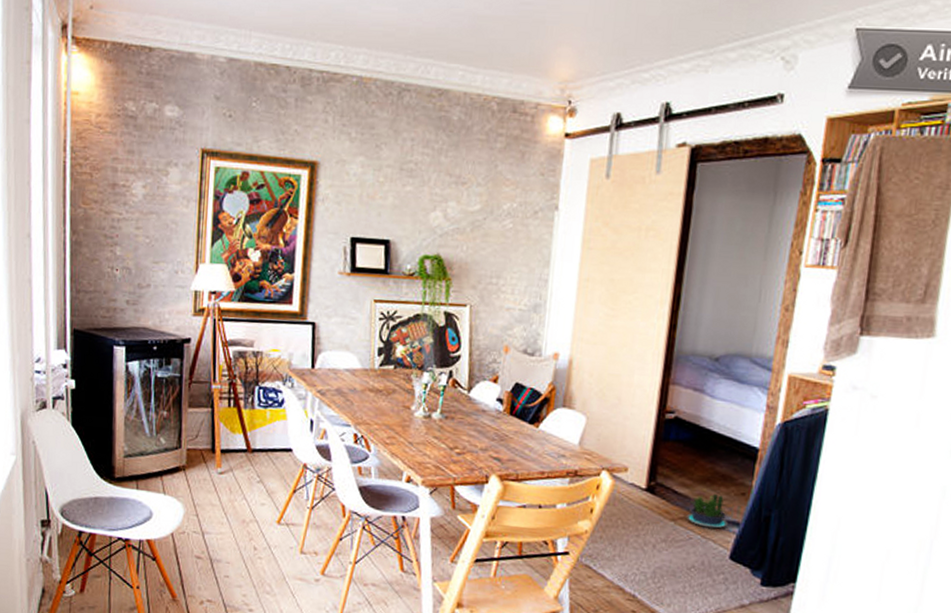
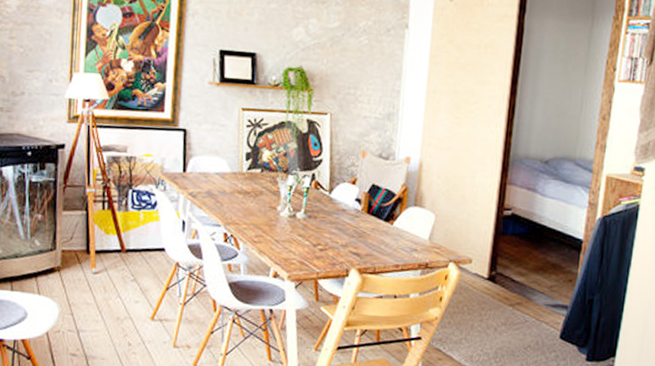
potted plant: present [686,493,729,529] -> none [522,281,559,312]

